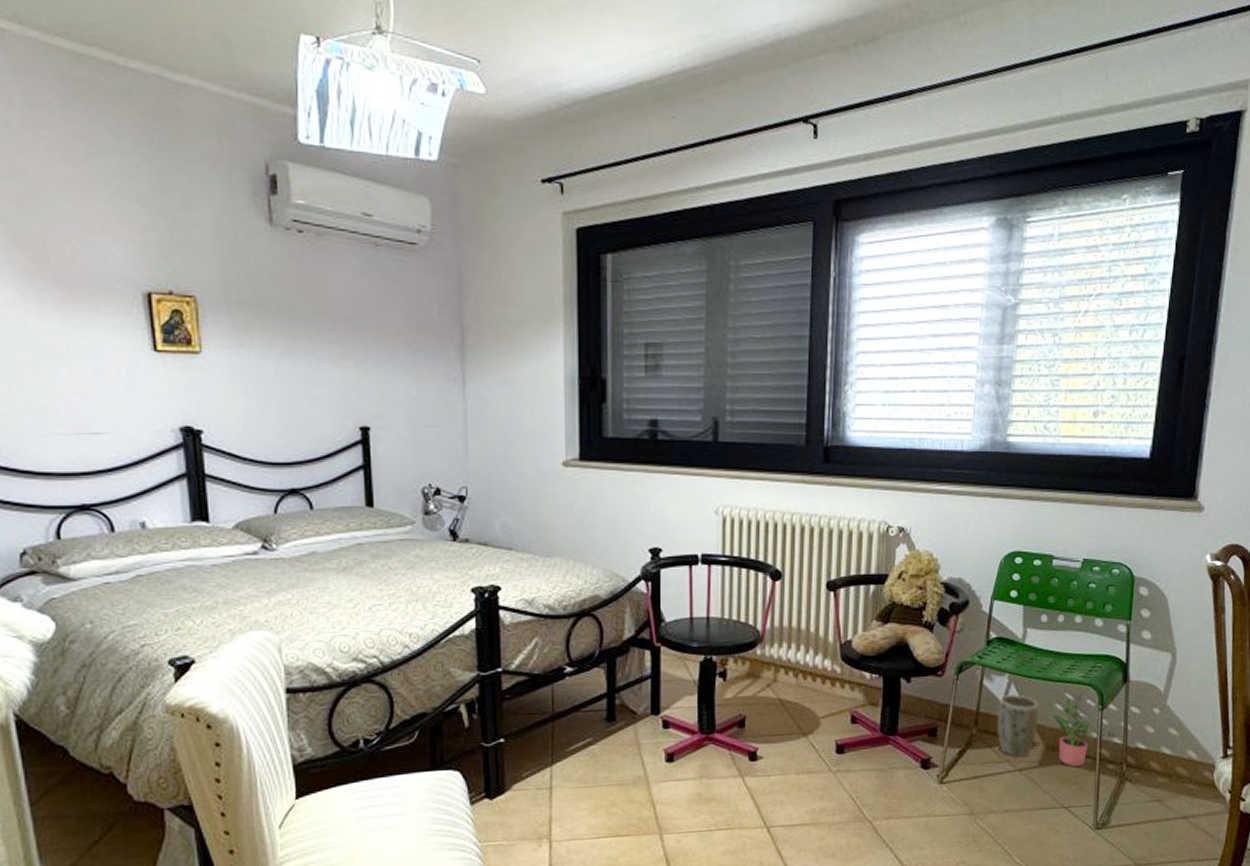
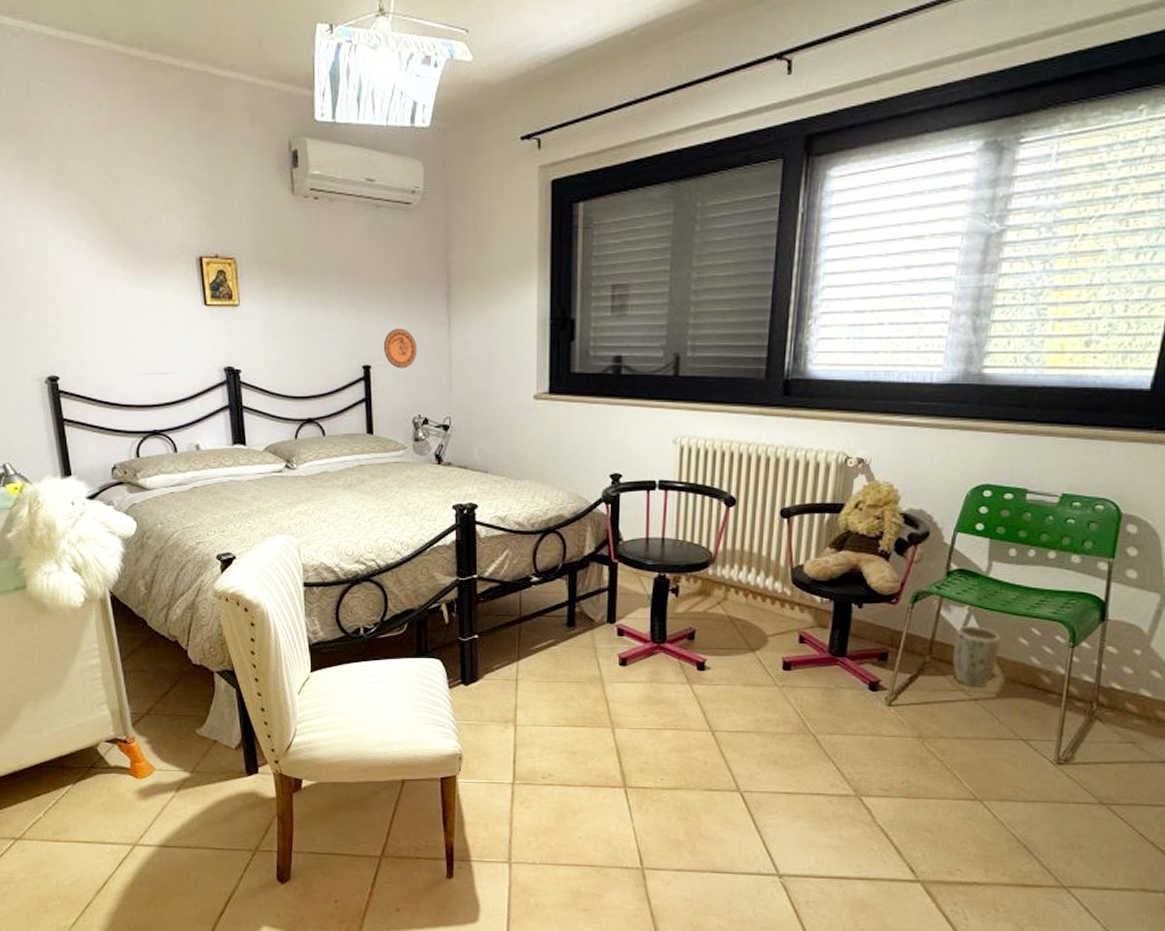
decorative plate: none [385,384,427,431] -> present [383,328,417,369]
potted plant: present [1052,694,1116,766] -> none [1015,630,1087,701]

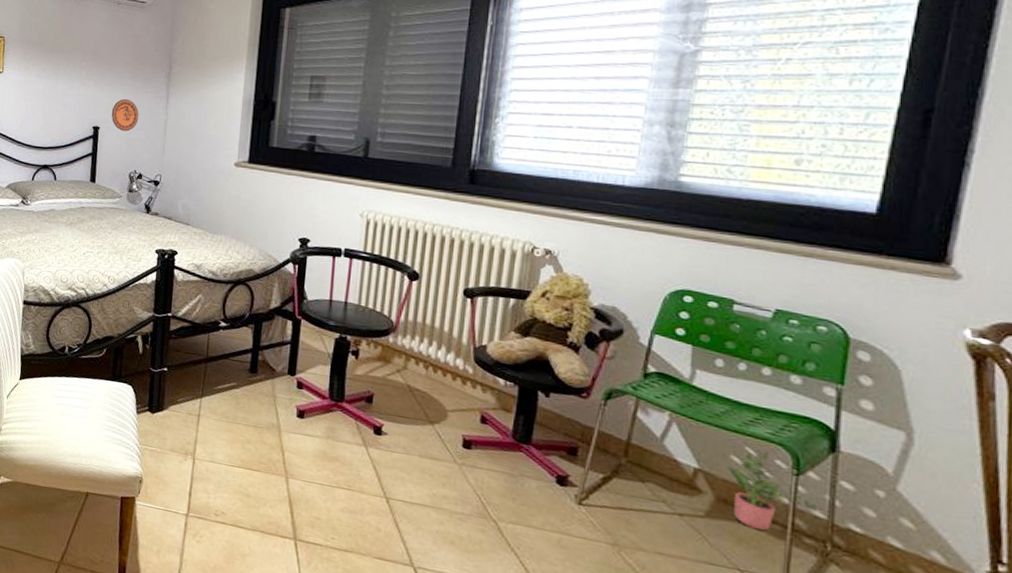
plant pot: present [952,625,1000,686] -> none [652,432,708,502]
potted plant: none [1015,630,1087,701] -> present [726,450,817,530]

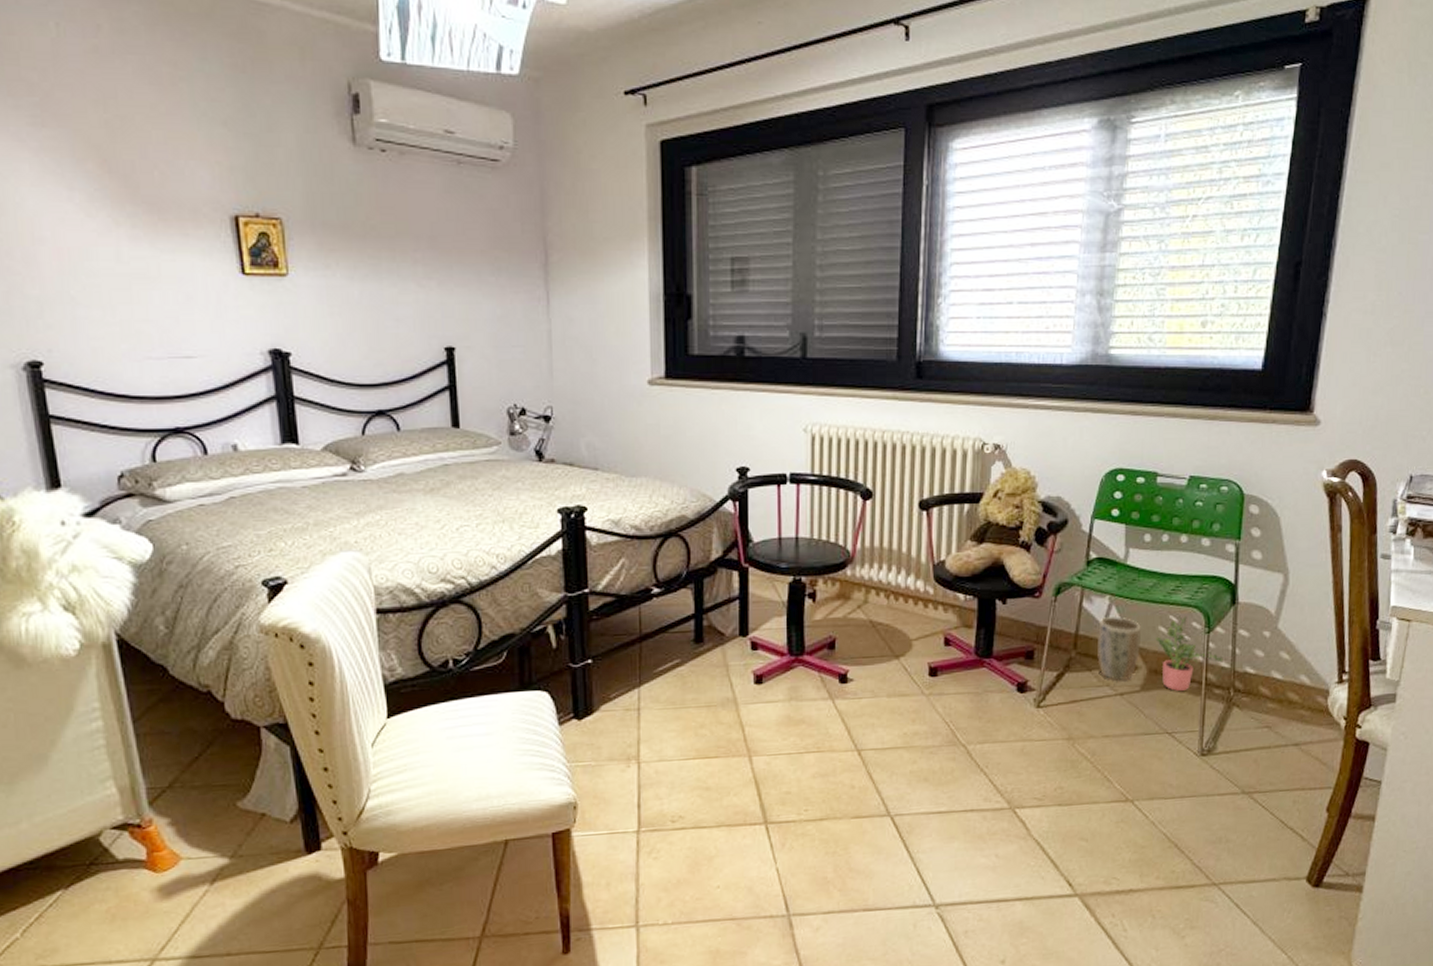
decorative plate: present [111,98,139,132] -> none [469,303,511,351]
plant pot: none [652,432,708,502] -> present [1097,615,1141,680]

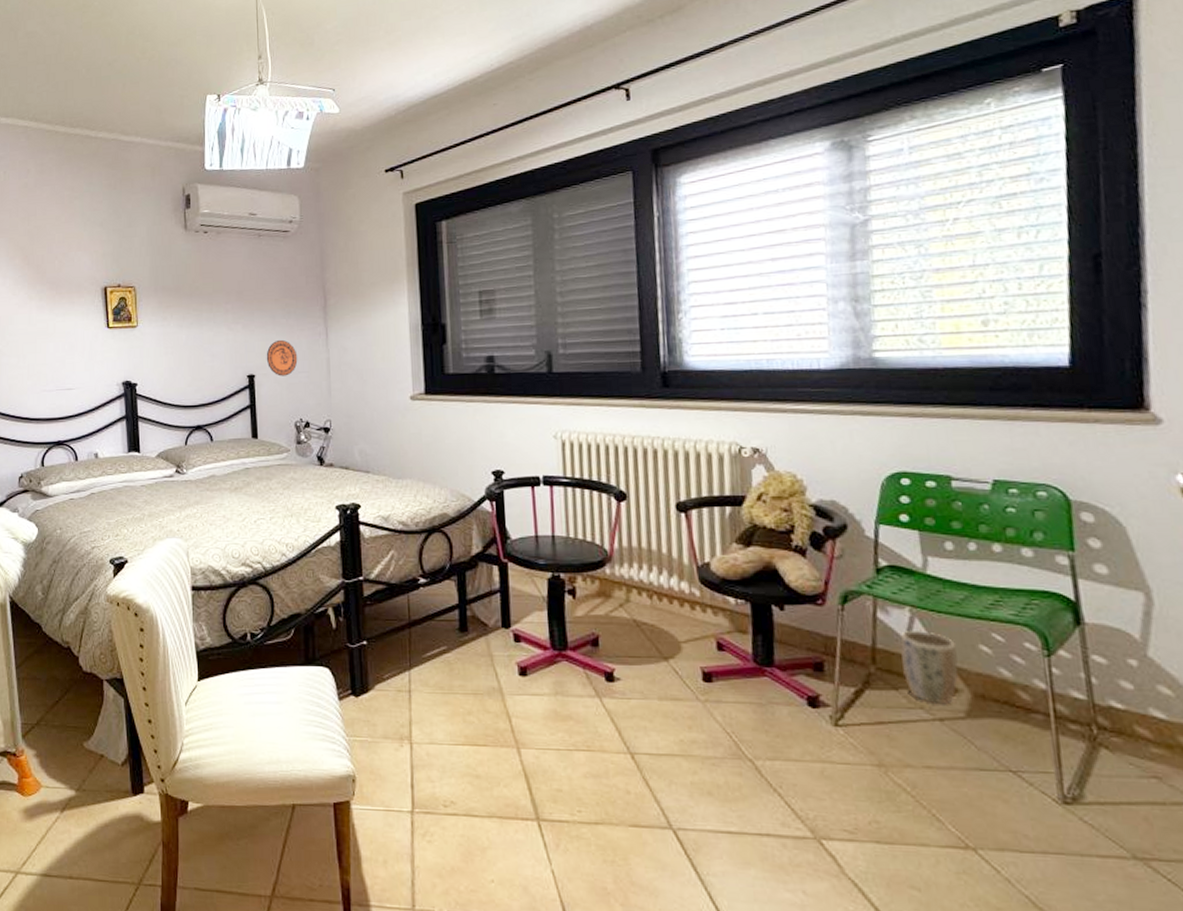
decorative plate: none [469,303,511,351] -> present [266,339,298,376]
potted plant: present [1155,616,1223,691] -> none [977,635,1075,722]

